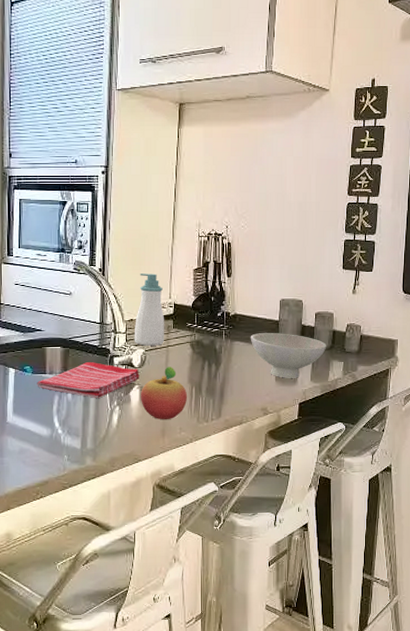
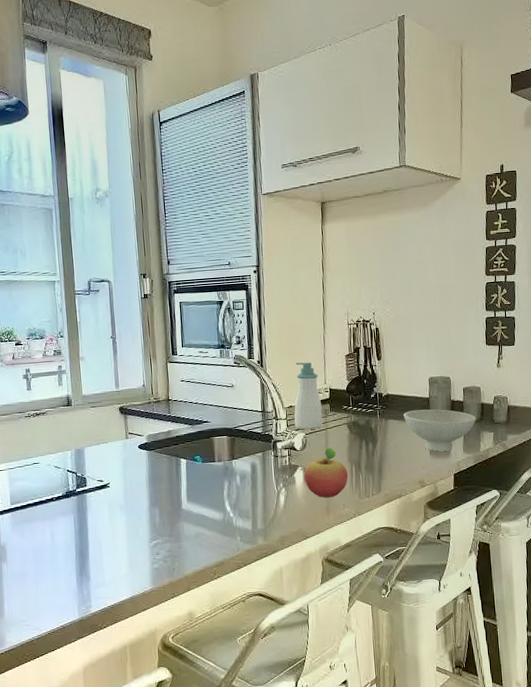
dish towel: present [37,362,140,398] -> none [207,448,302,482]

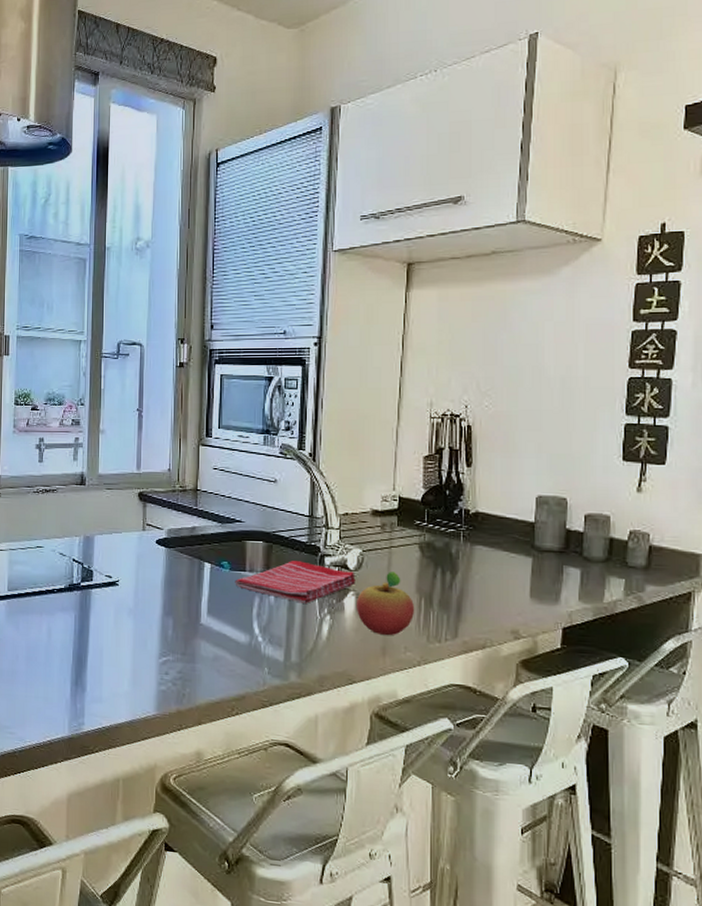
dish towel: none [207,448,302,482] -> present [235,561,356,604]
soap bottle: present [294,362,323,430] -> none [349,460,388,546]
bowl: present [403,409,477,452] -> none [496,537,601,596]

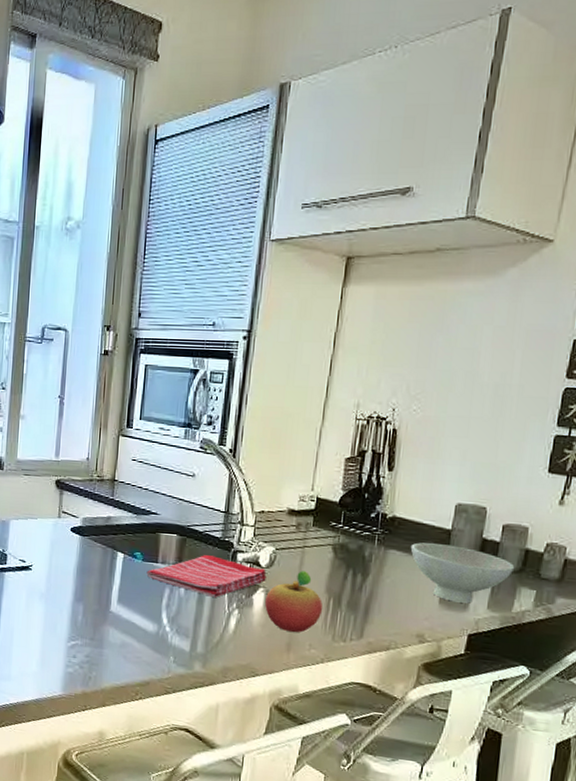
bowl: none [496,537,601,596] -> present [410,542,515,603]

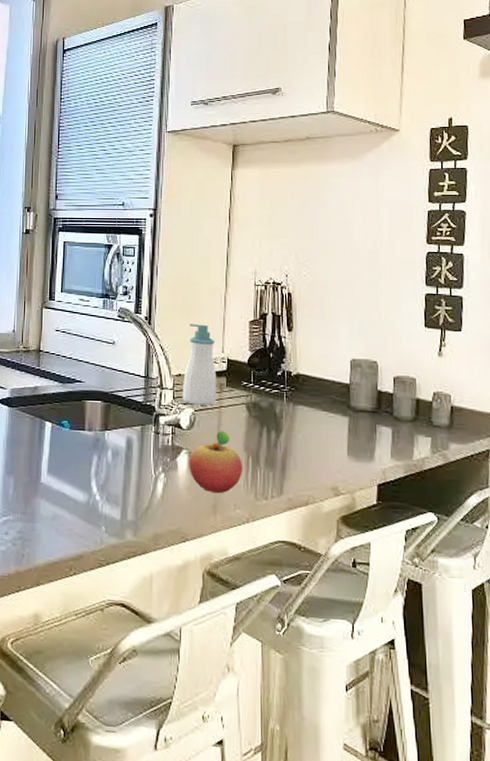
dish towel: present [146,555,267,597] -> none [74,420,188,462]
soap bottle: none [263,459,304,545] -> present [182,324,217,406]
bowl: present [410,542,515,603] -> none [316,397,410,454]

